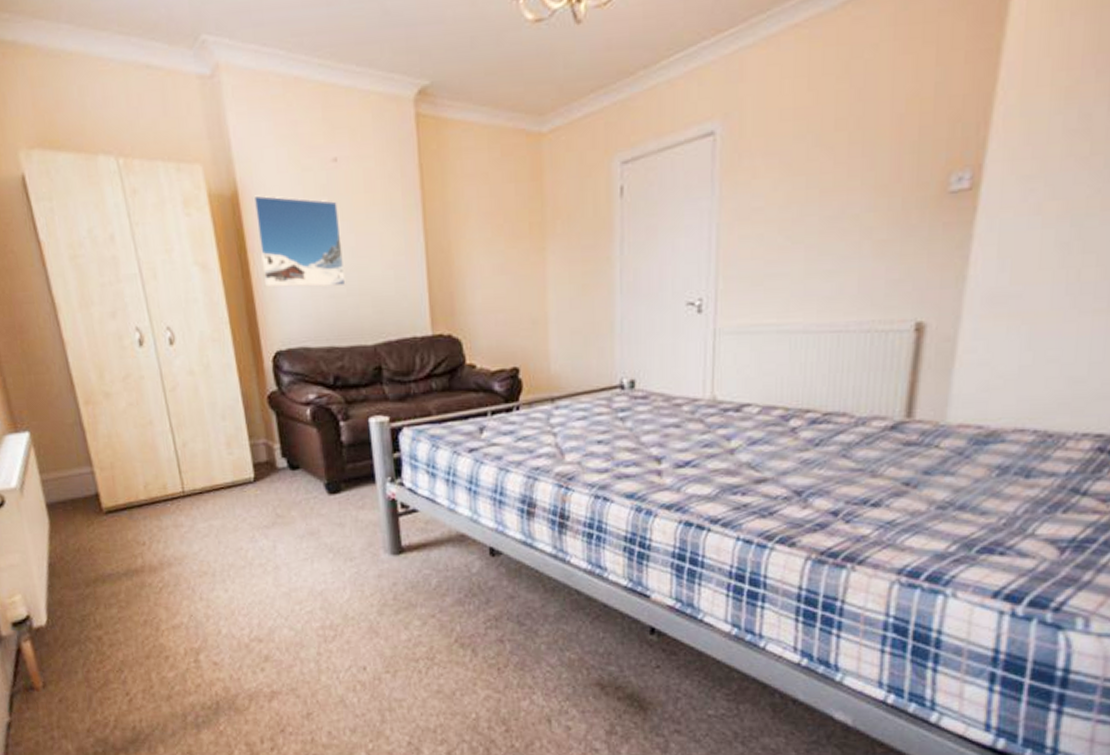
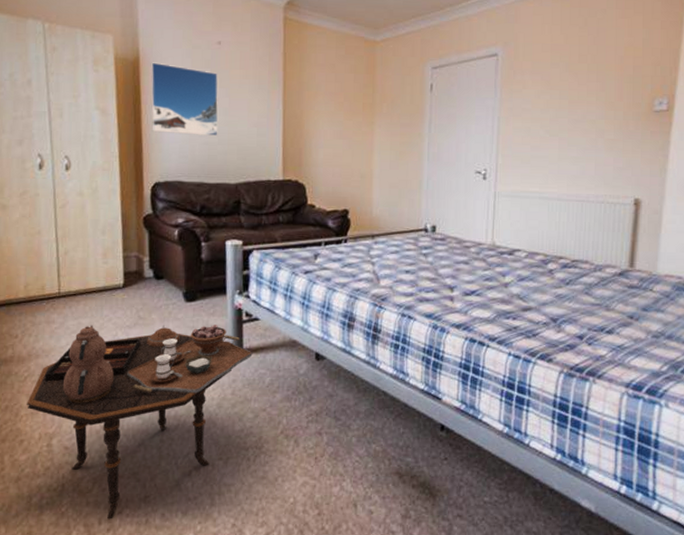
side table: none [166,520,414,738] -> present [27,325,253,520]

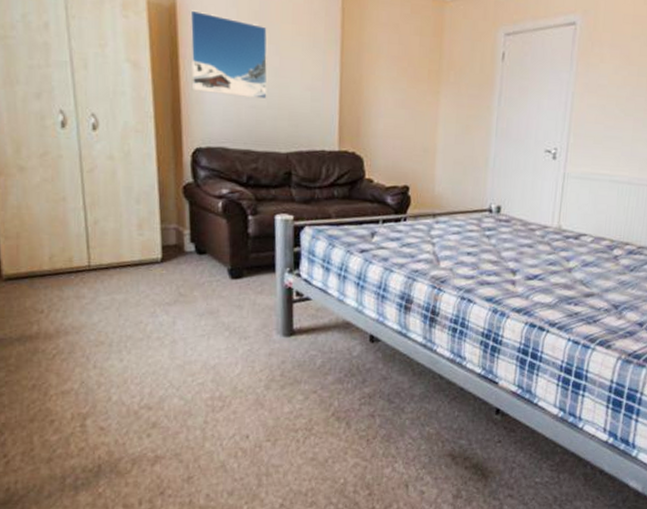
side table: present [27,325,253,520] -> none [56,301,303,500]

